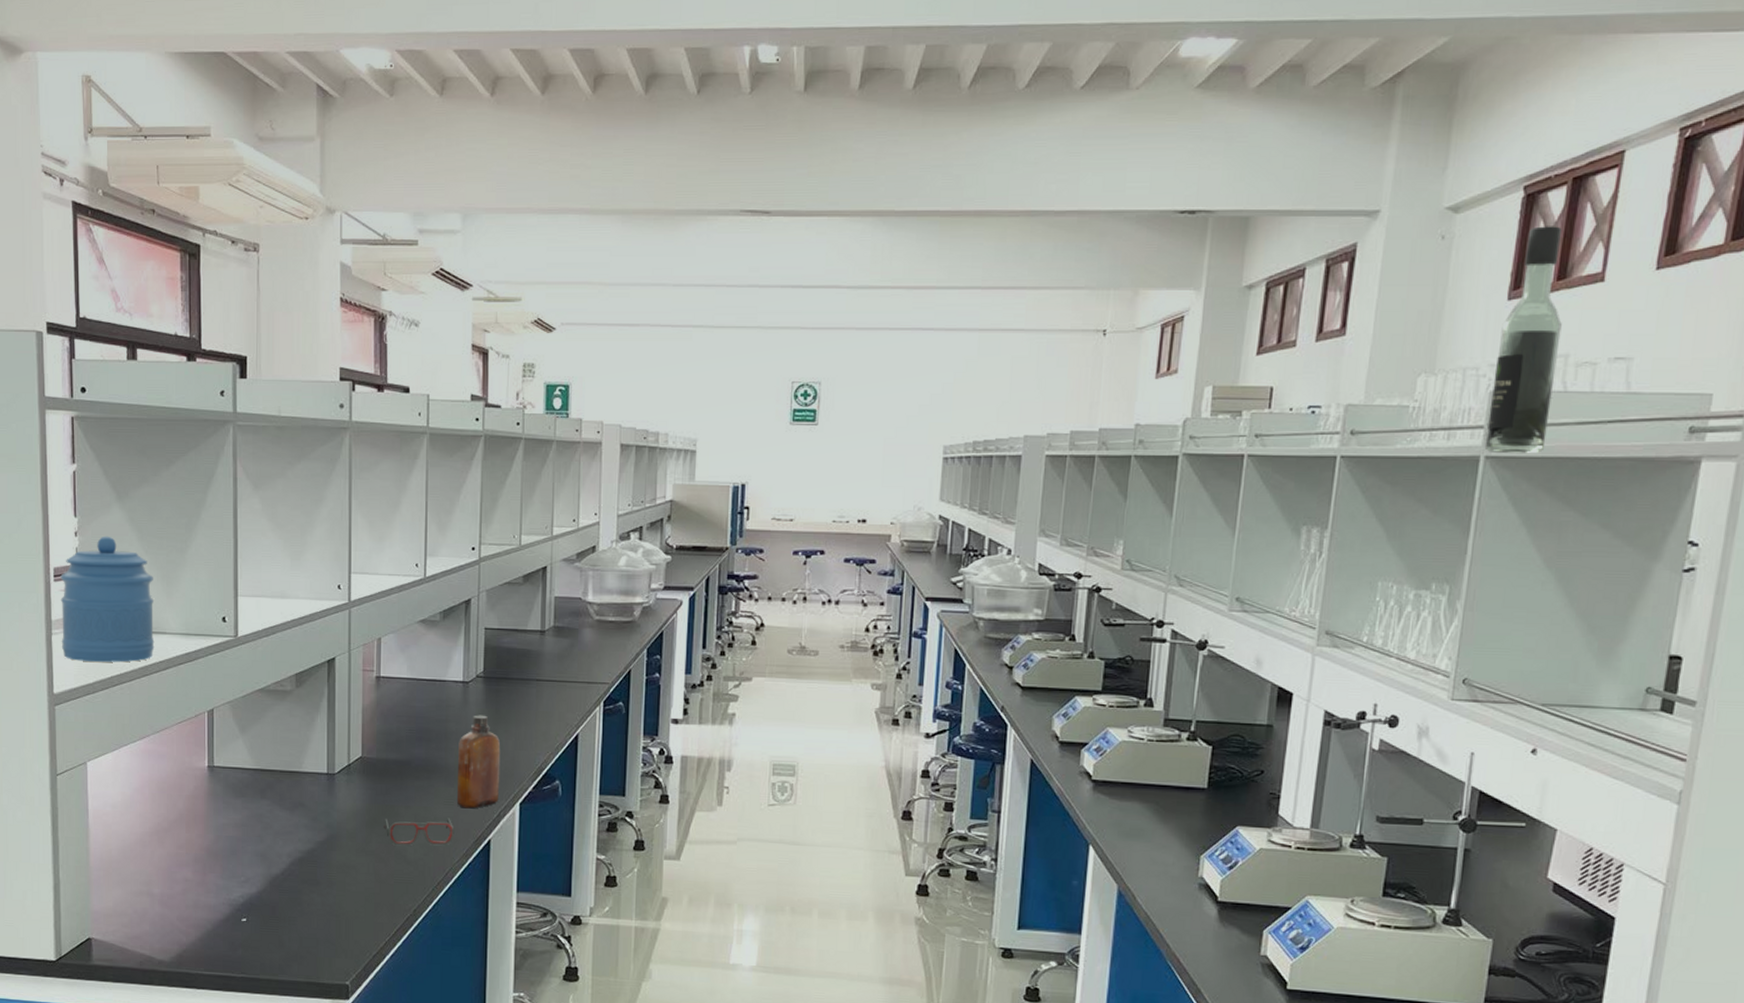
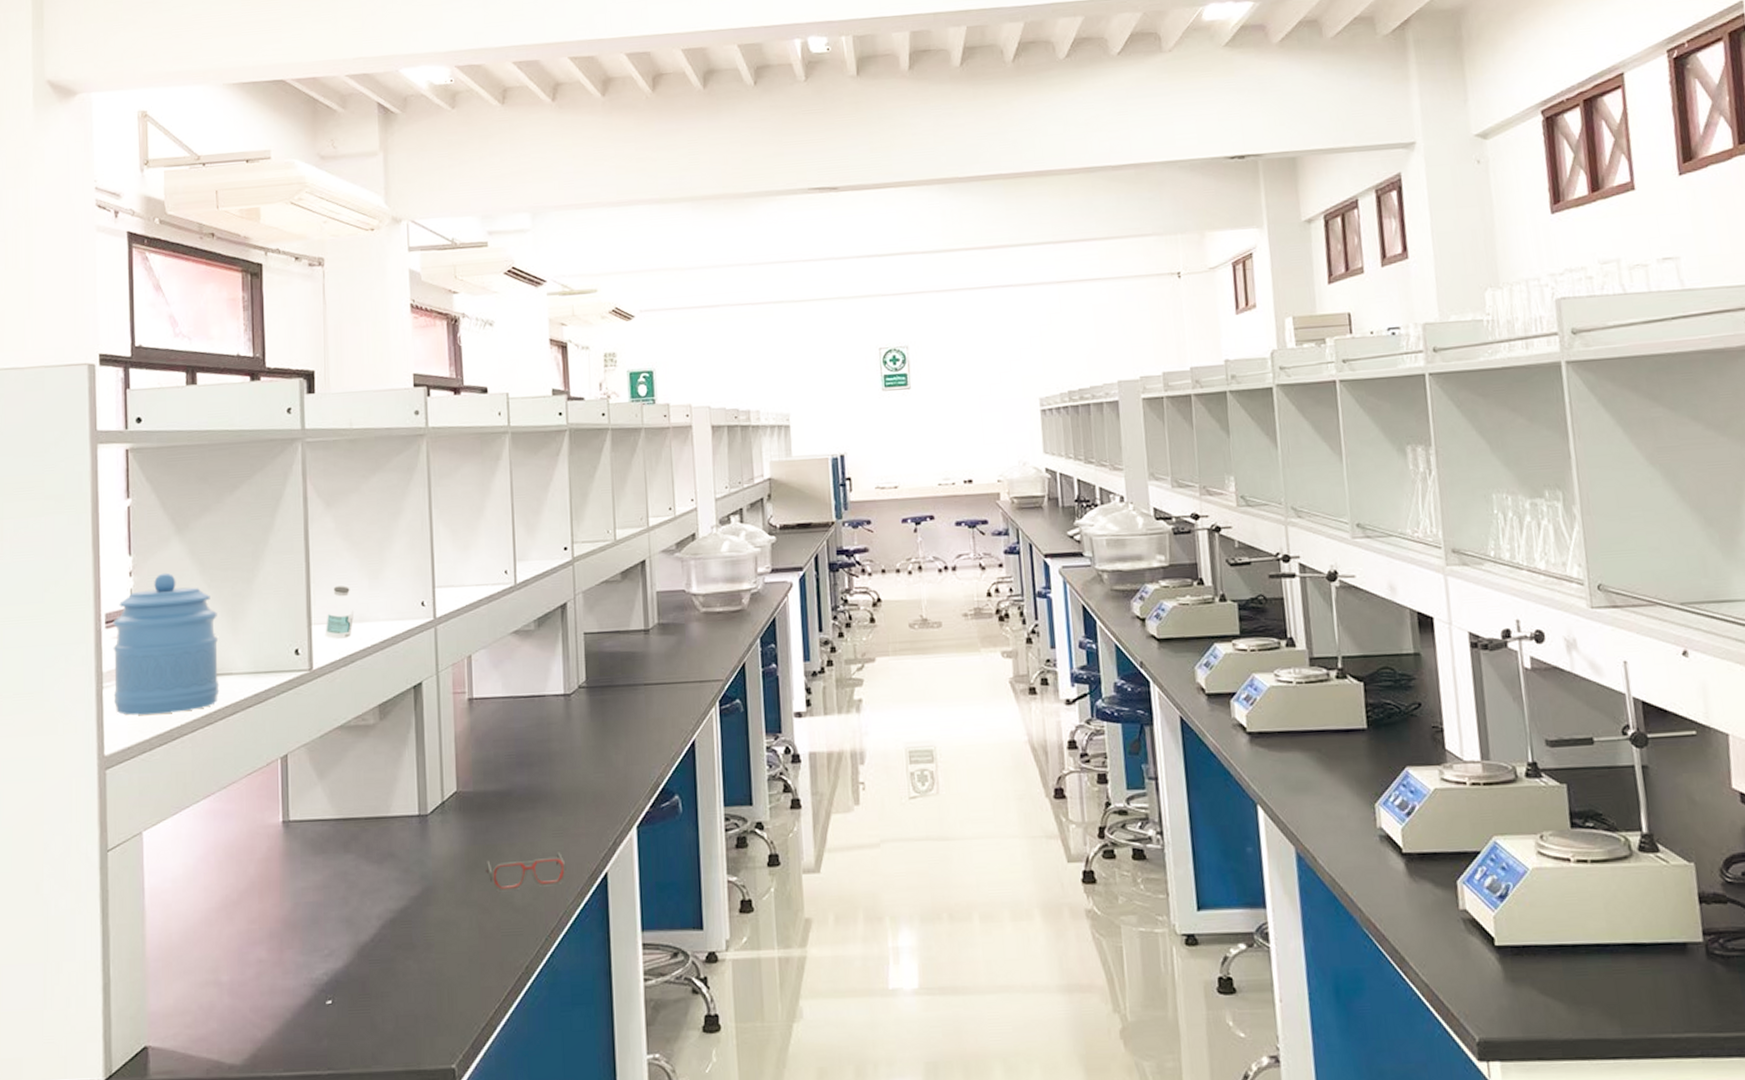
jar: none [249,563,276,611] -> present [325,586,354,639]
flask: present [456,715,501,809] -> none [564,729,613,839]
bottle: present [1486,226,1562,454] -> none [1551,143,1620,358]

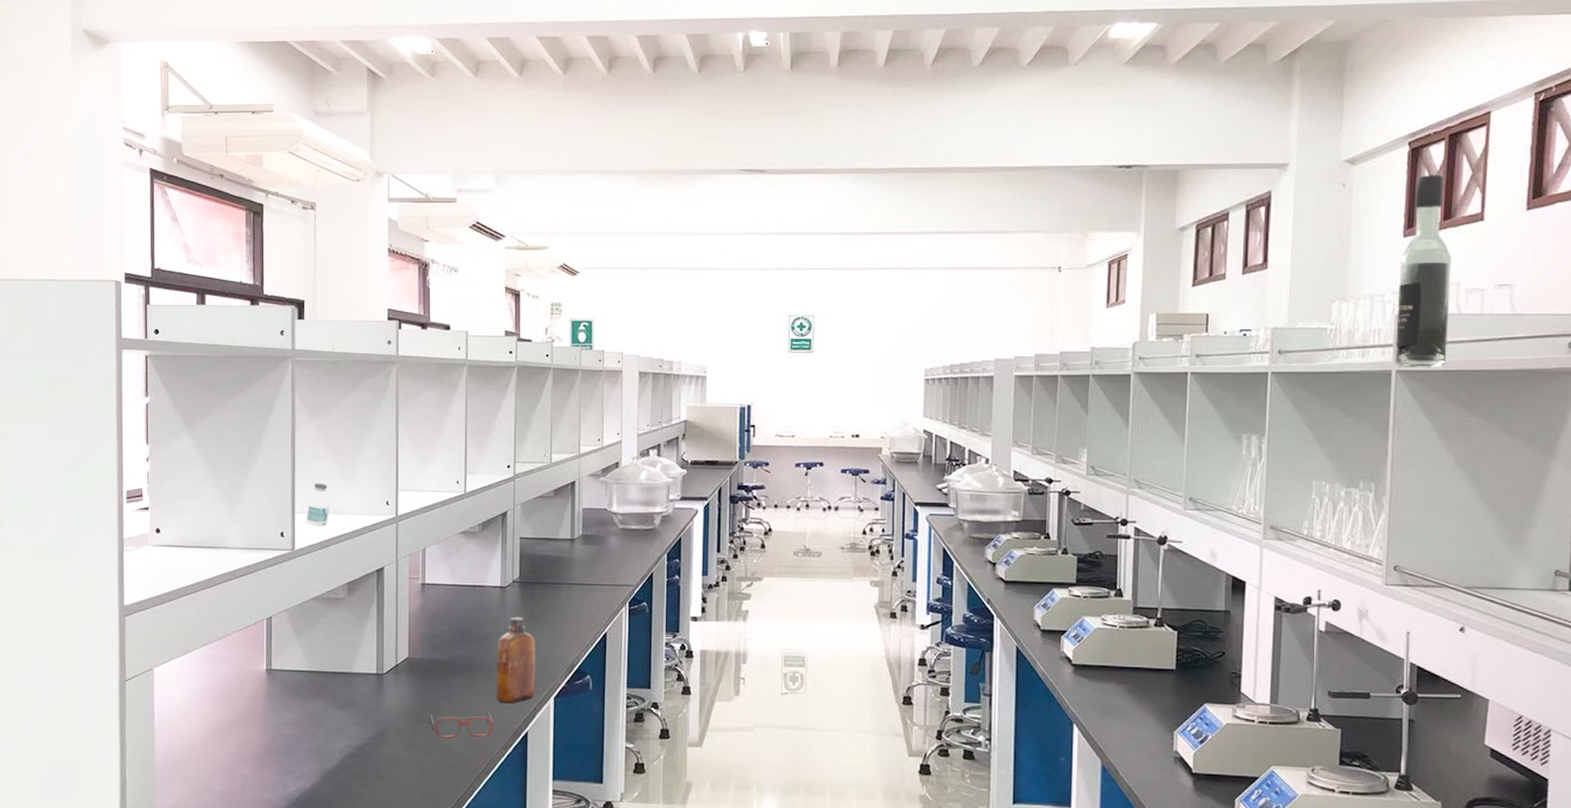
jar: present [113,572,220,715] -> none [132,461,218,575]
flask: none [564,729,613,839] -> present [496,617,536,704]
bottle: none [1551,143,1620,358] -> present [1396,175,1451,368]

